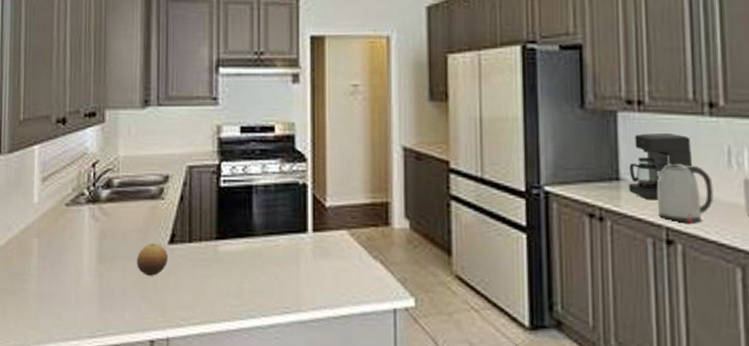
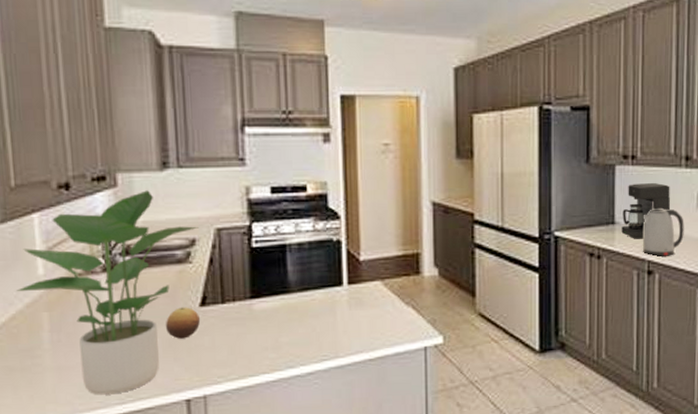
potted plant: none [15,127,172,327] -> present [16,190,199,395]

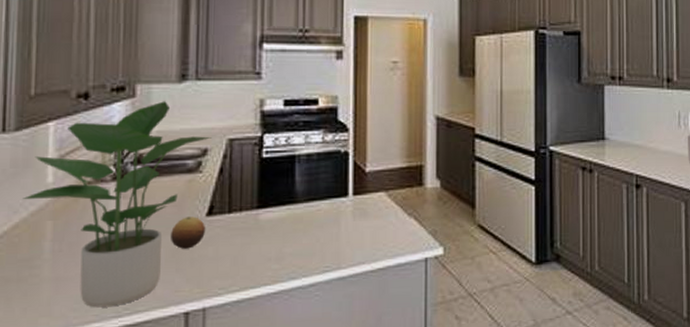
coffee maker: present [621,183,671,239] -> none [611,102,655,154]
kettle: present [642,207,684,257] -> none [630,125,668,171]

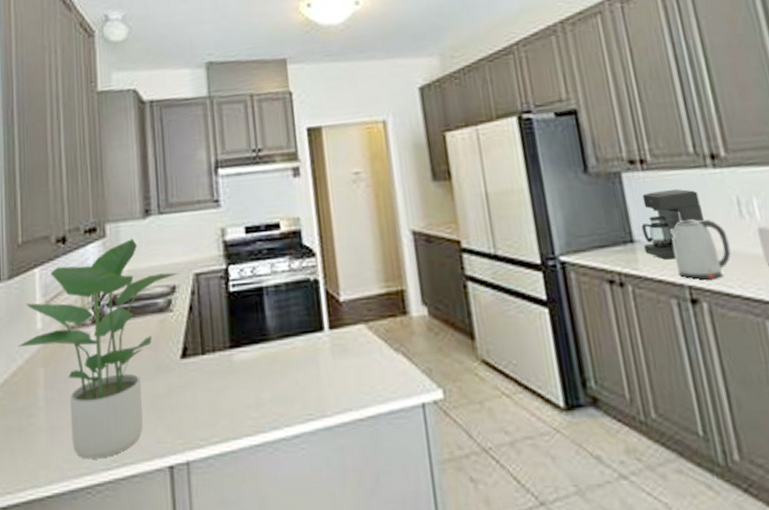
fruit: present [170,216,206,249] -> none [148,359,182,395]
coffee maker: none [611,102,655,154] -> present [641,189,705,260]
kettle: none [630,125,668,171] -> present [670,218,732,280]

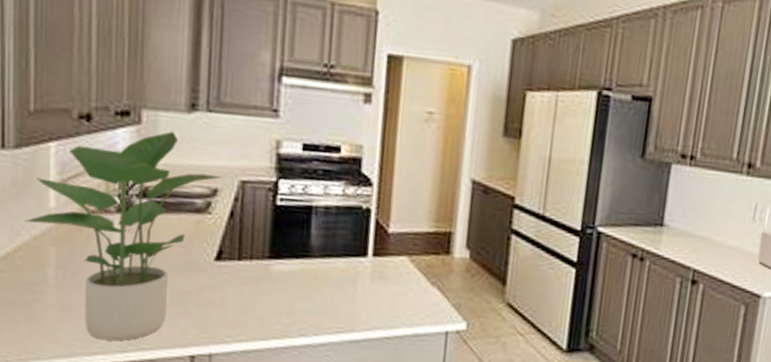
coffee maker: present [641,189,705,260] -> none [669,186,728,246]
kettle: present [670,218,732,280] -> none [689,214,738,267]

